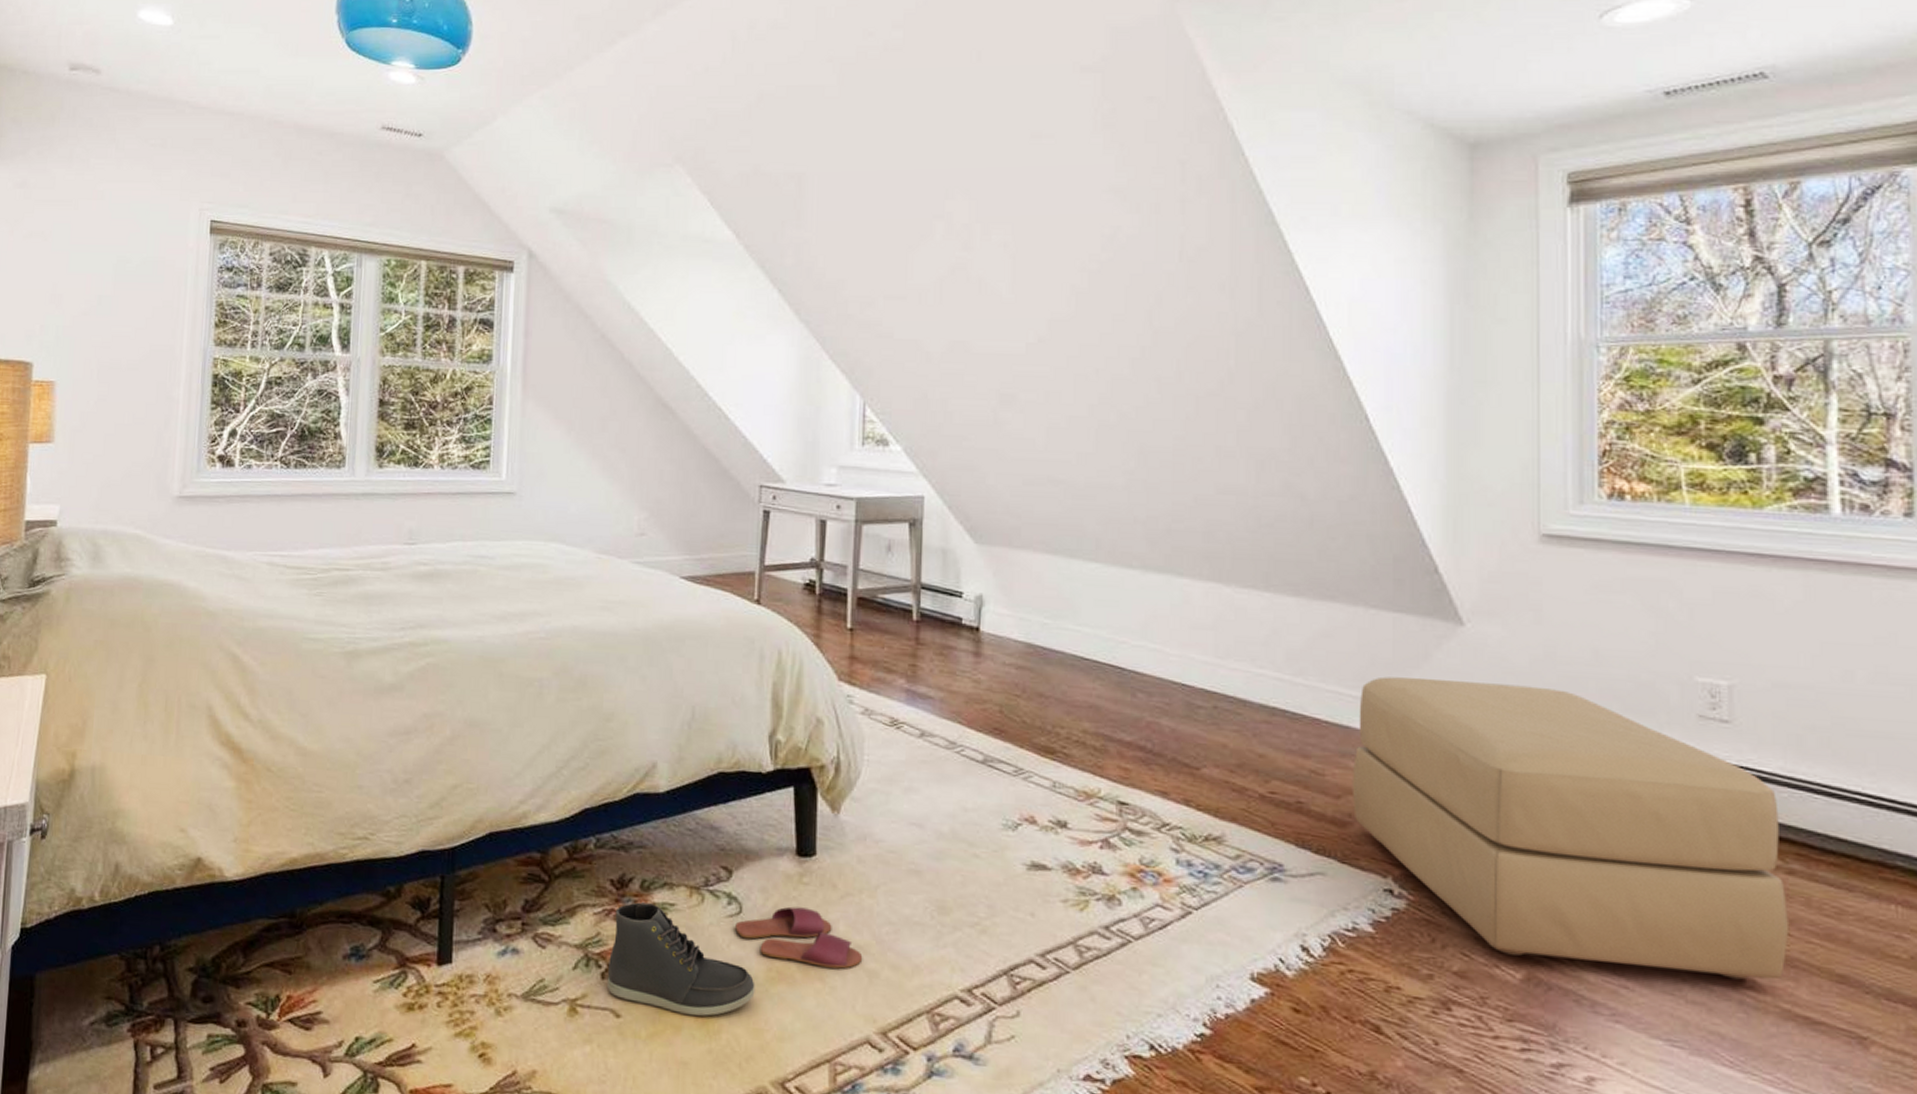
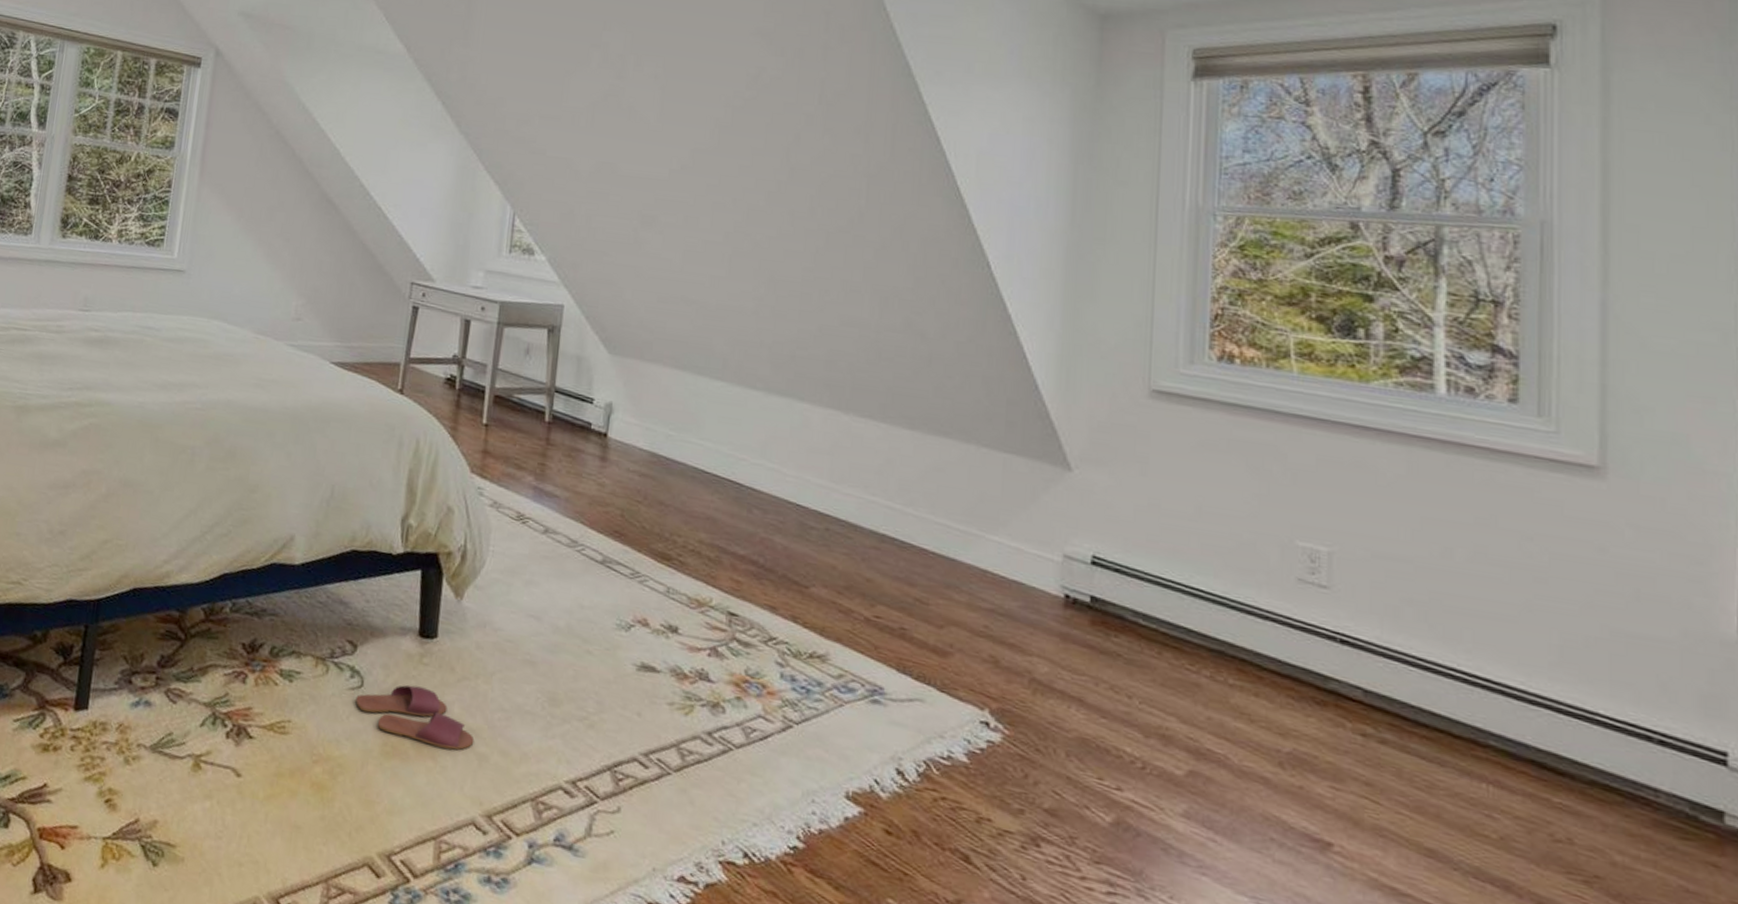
sneaker: present [606,901,755,1017] -> none [230,666,371,784]
ottoman: present [1351,676,1790,980] -> none [954,514,1380,847]

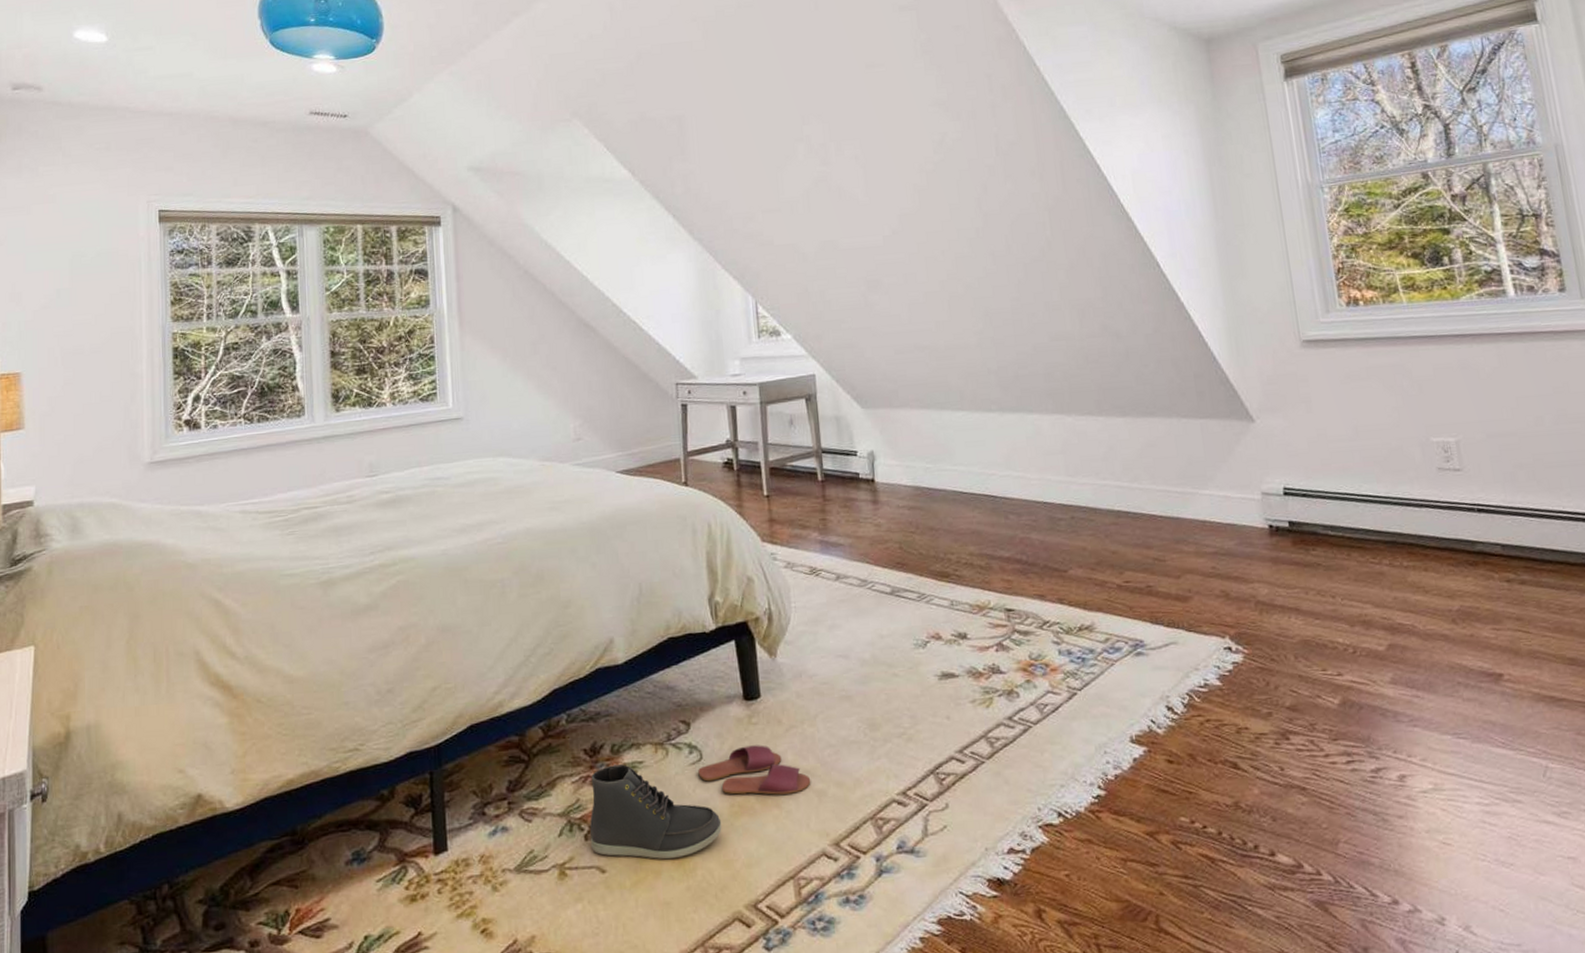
sneaker: none [230,666,371,784] -> present [590,764,722,860]

